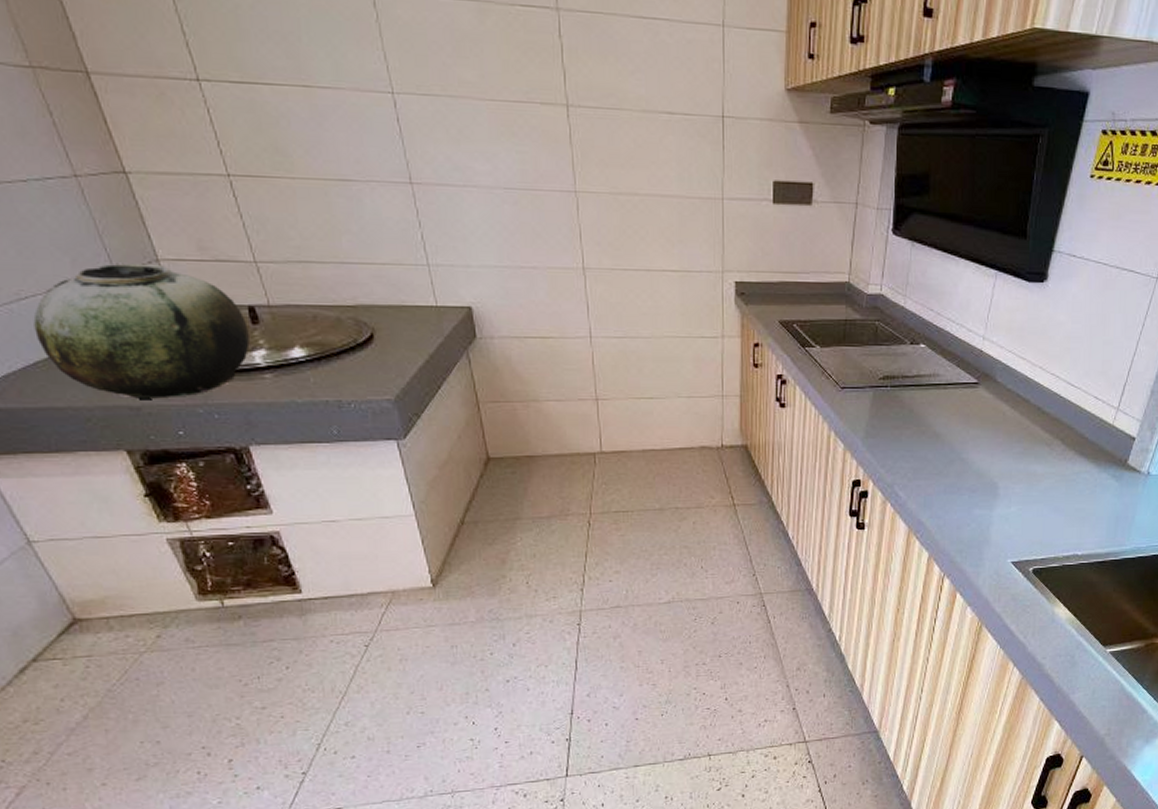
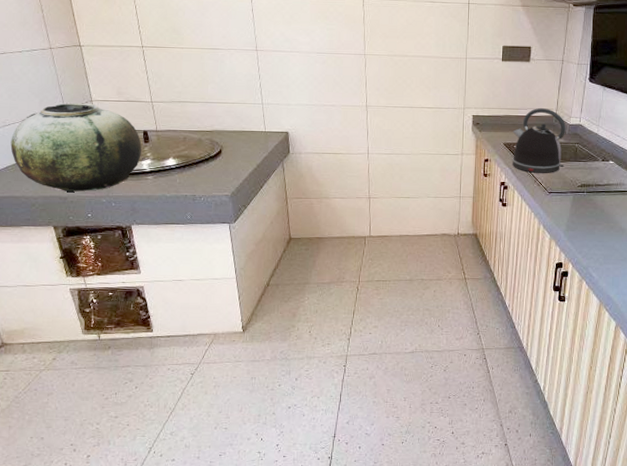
kettle: none [790,271,863,362] -> present [512,108,566,173]

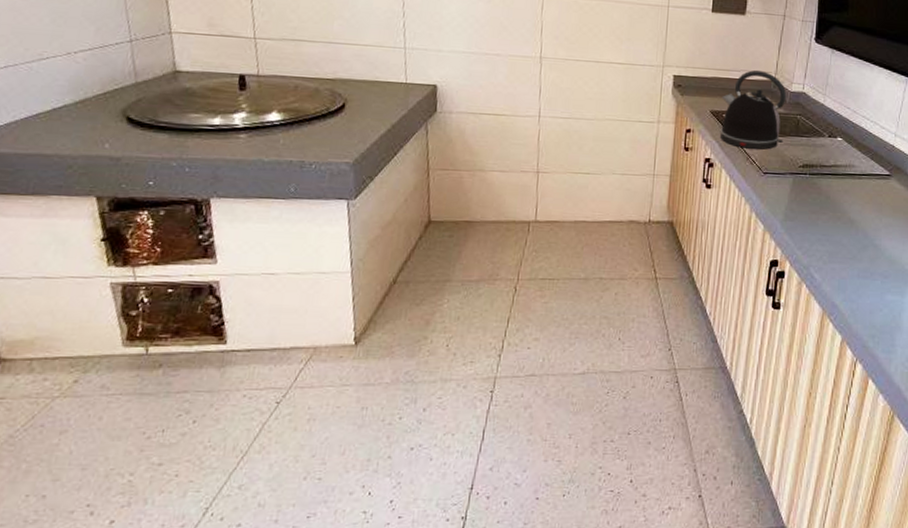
ceramic pot: present [10,103,142,192] -> none [45,33,236,151]

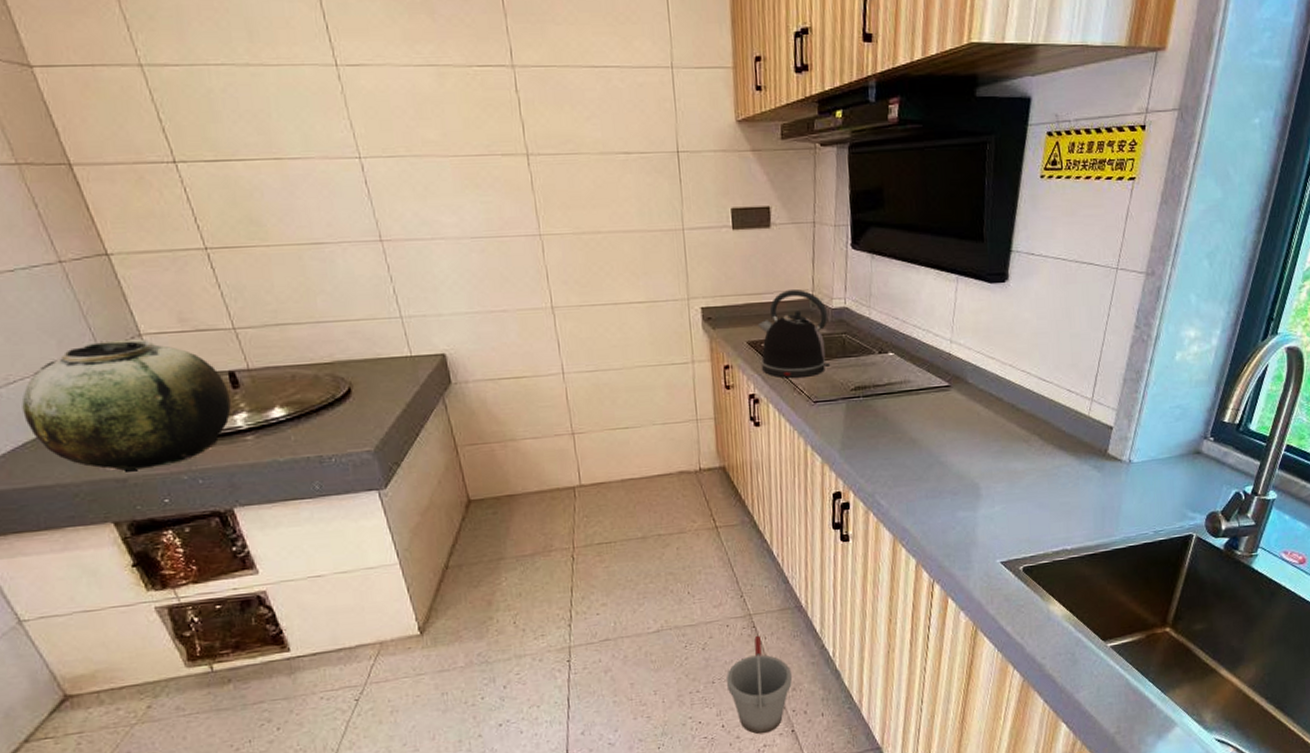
ceramic pot: none [45,33,236,151] -> present [21,338,231,471]
bucket: none [642,391,708,495] -> present [727,635,793,734]

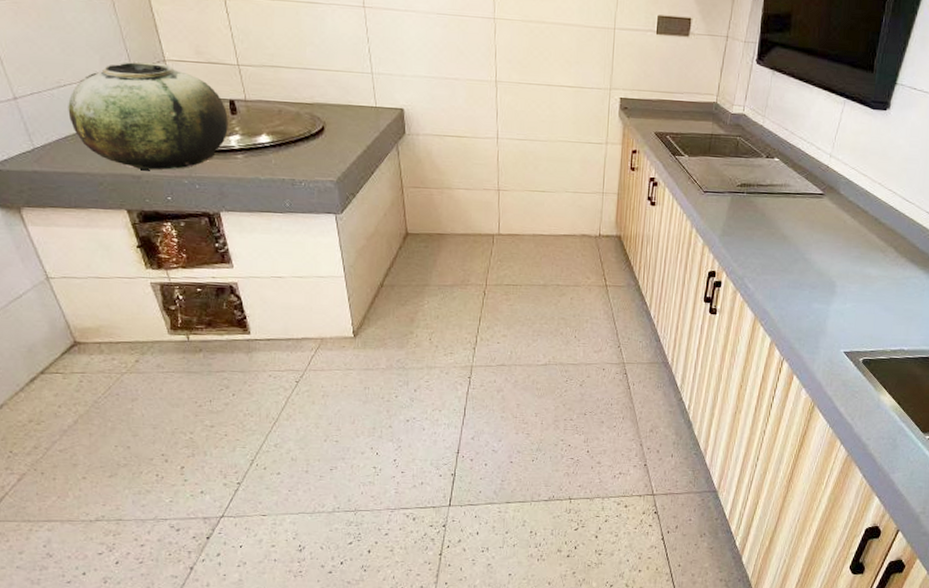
bucket: present [727,635,793,734] -> none [596,381,652,464]
kettle: present [757,289,831,378] -> none [663,92,728,170]

